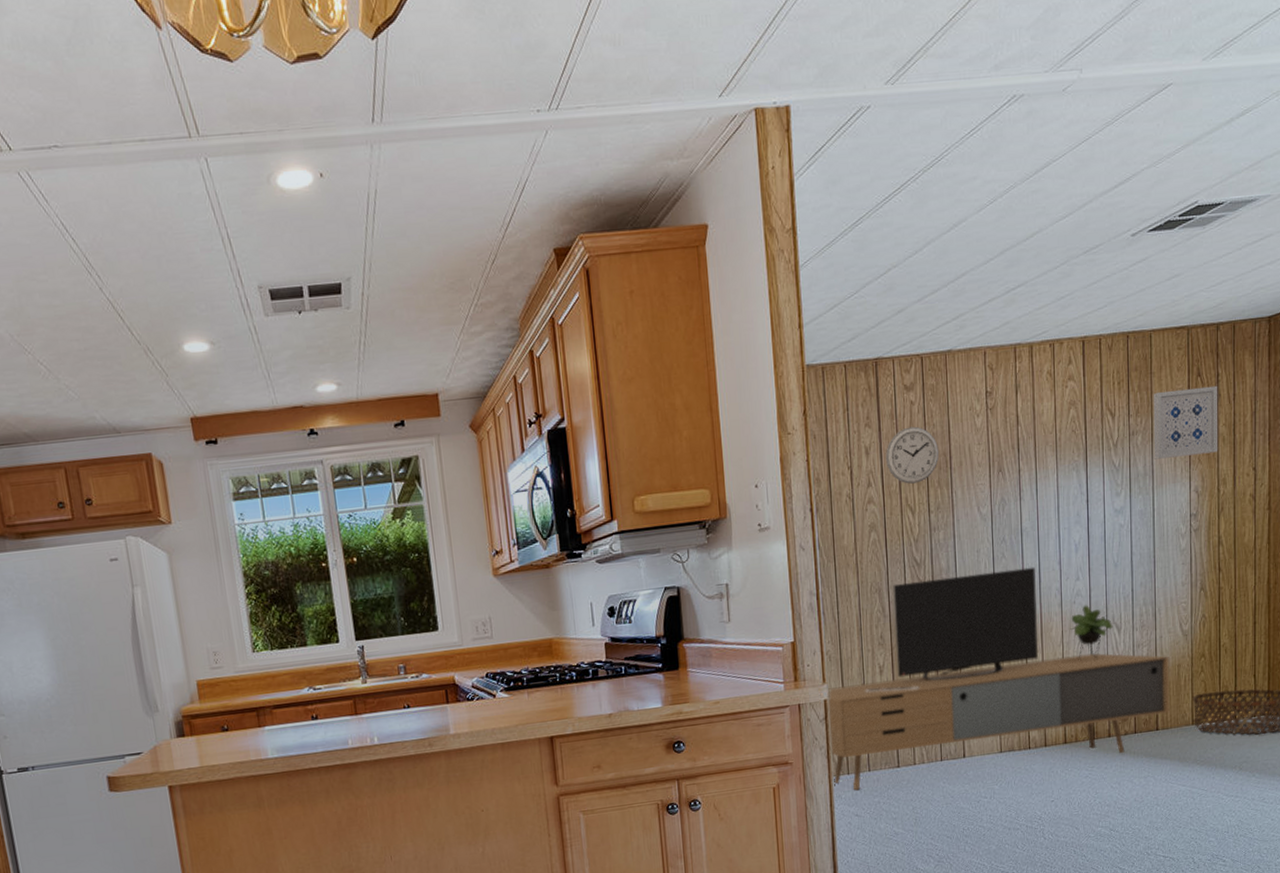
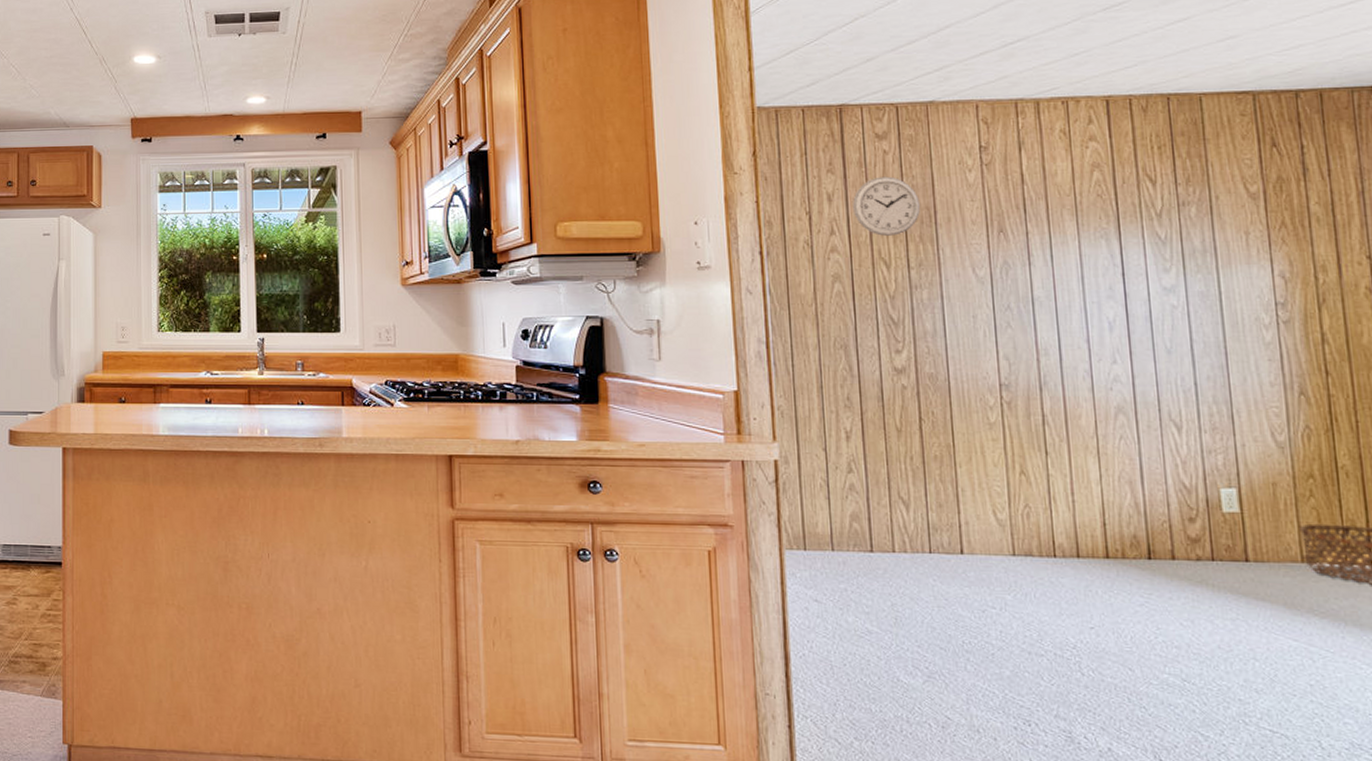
media console: present [828,566,1170,791] -> none [779,341,1265,583]
wall art: present [1153,385,1218,460] -> none [1209,158,1311,235]

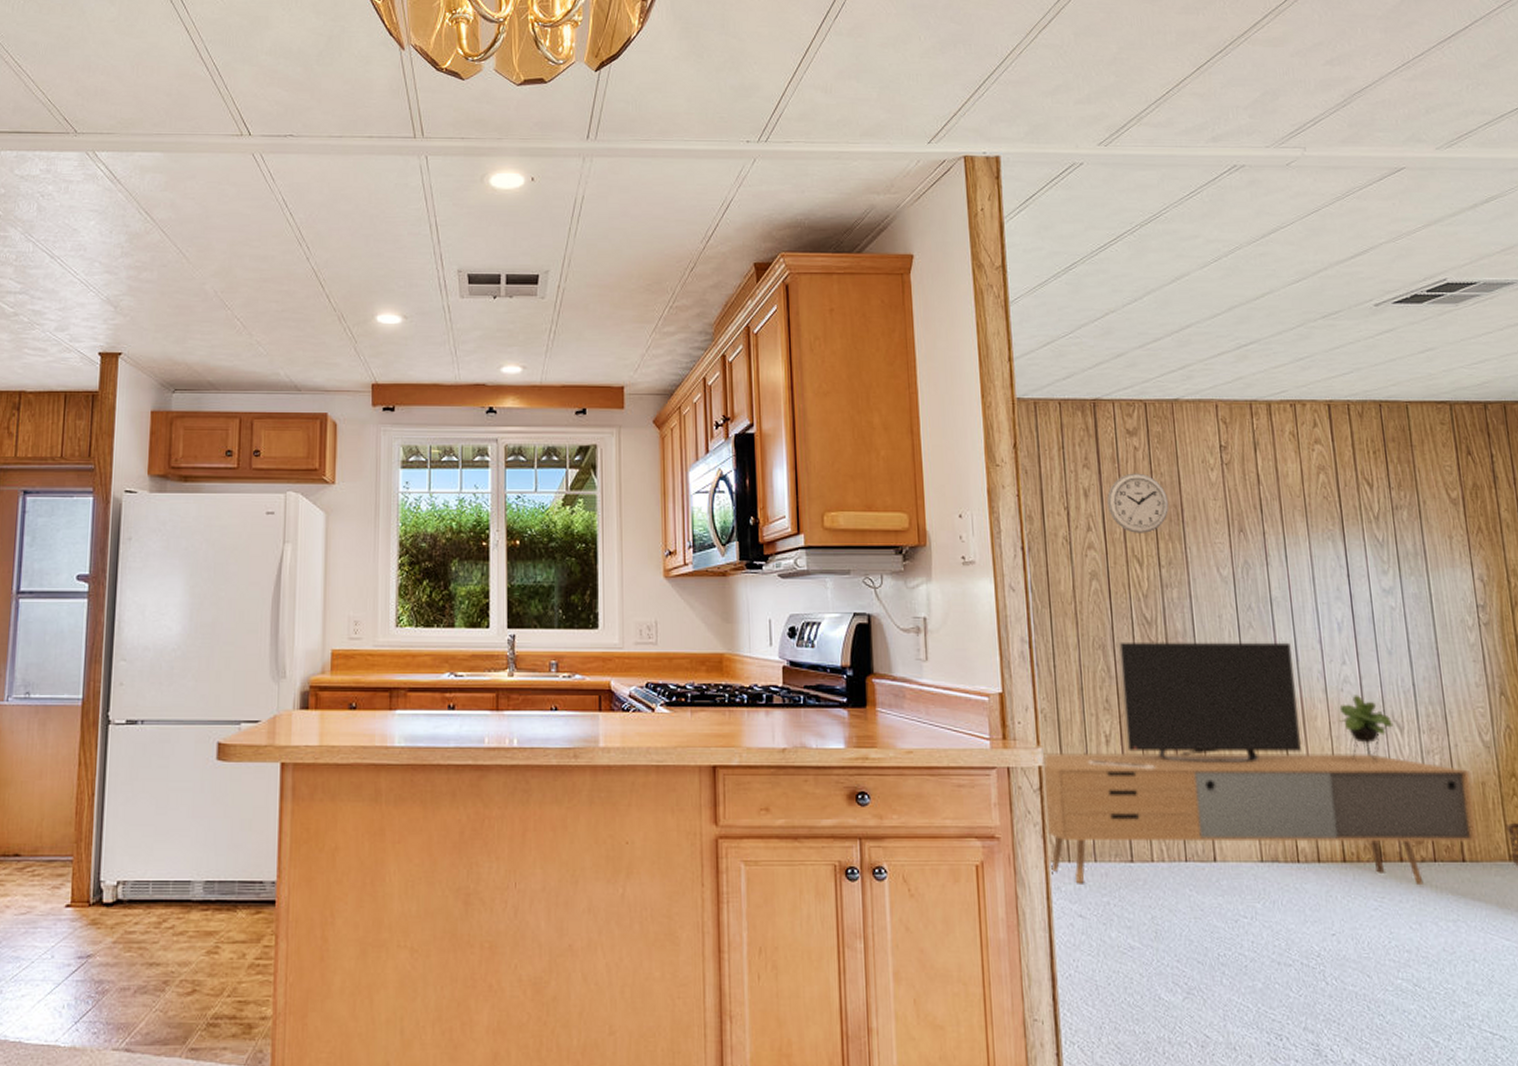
media console: none [779,341,1265,583] -> present [1043,642,1478,884]

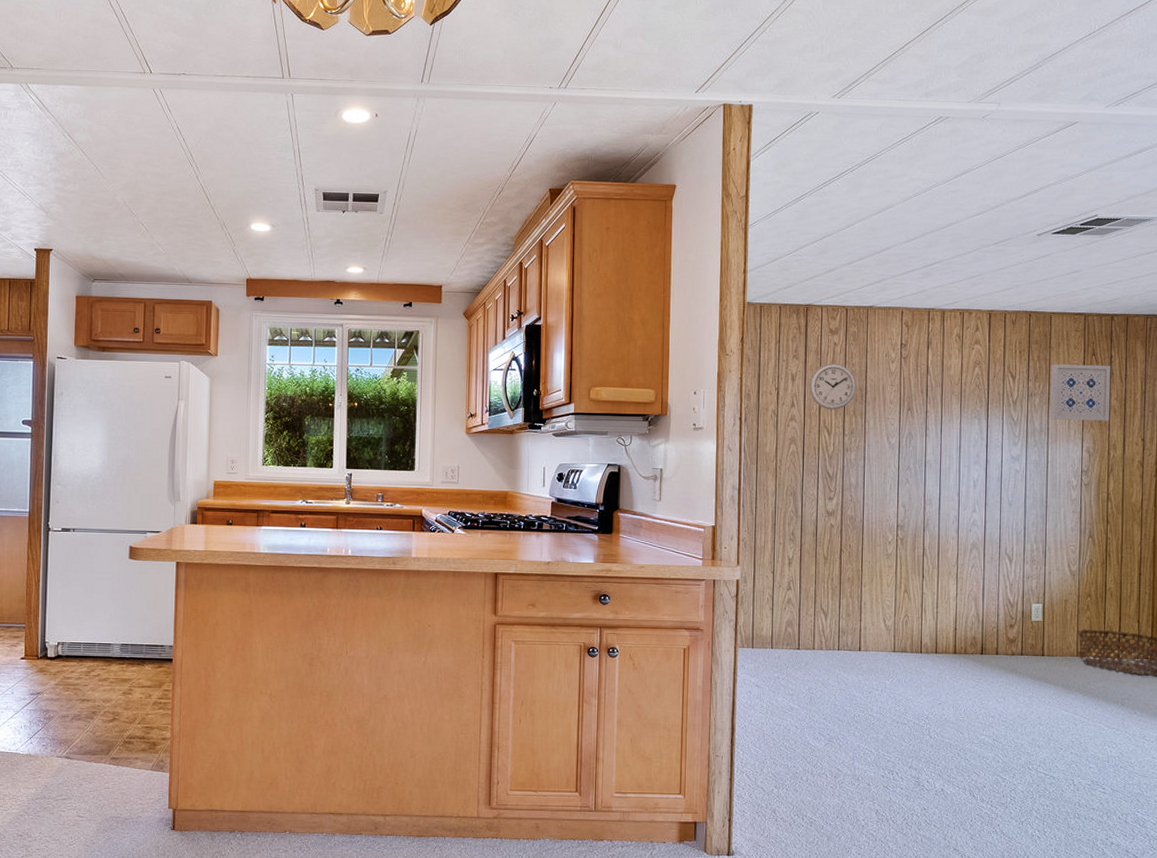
media console: present [1043,642,1478,884] -> none [737,490,1057,671]
wall art: none [1416,466,1503,539] -> present [1050,363,1111,421]

